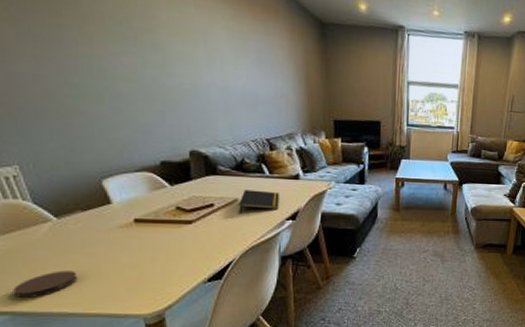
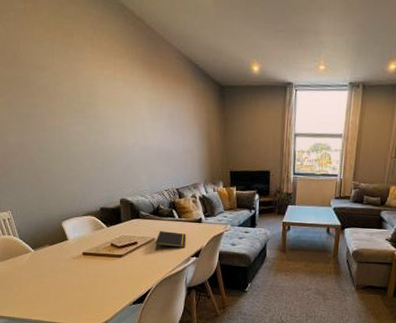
coaster: present [13,270,78,299] -> none [9,289,47,308]

